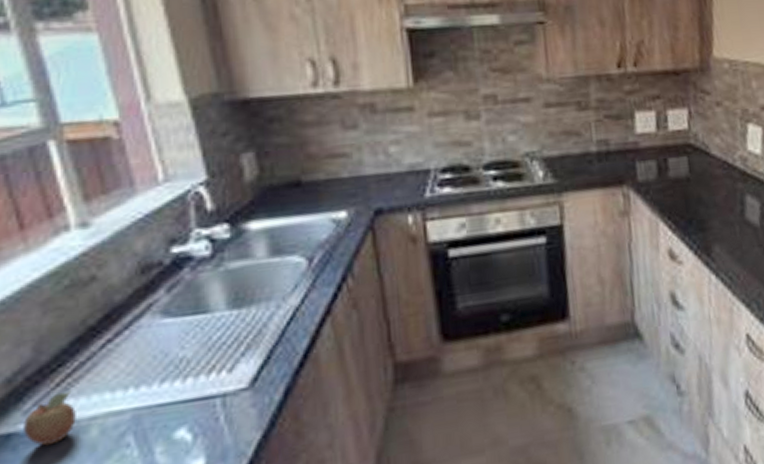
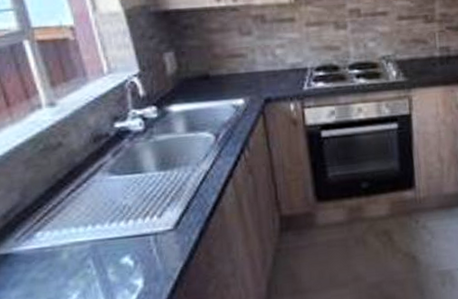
fruit: present [24,391,76,446] -> none [16,226,52,264]

